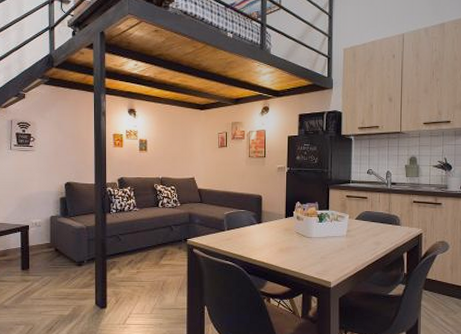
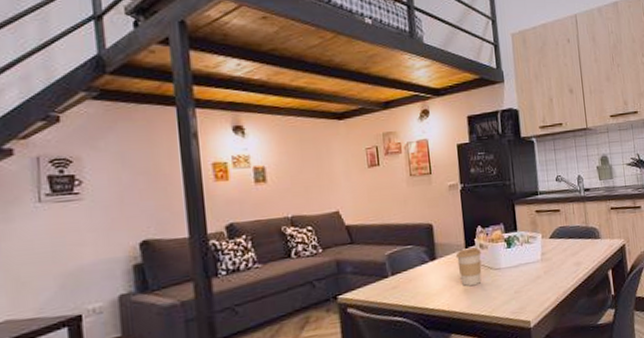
coffee cup: none [277,218,298,247] -> present [455,247,482,286]

